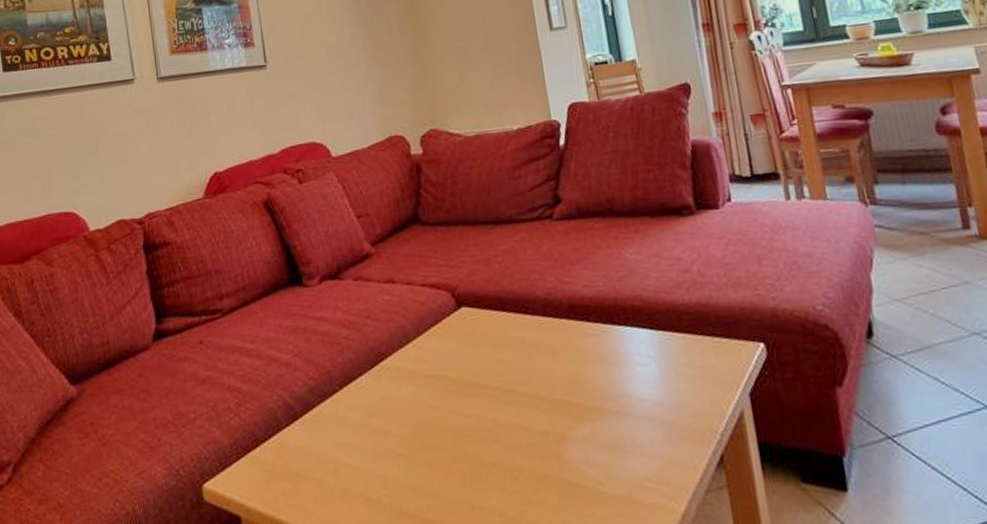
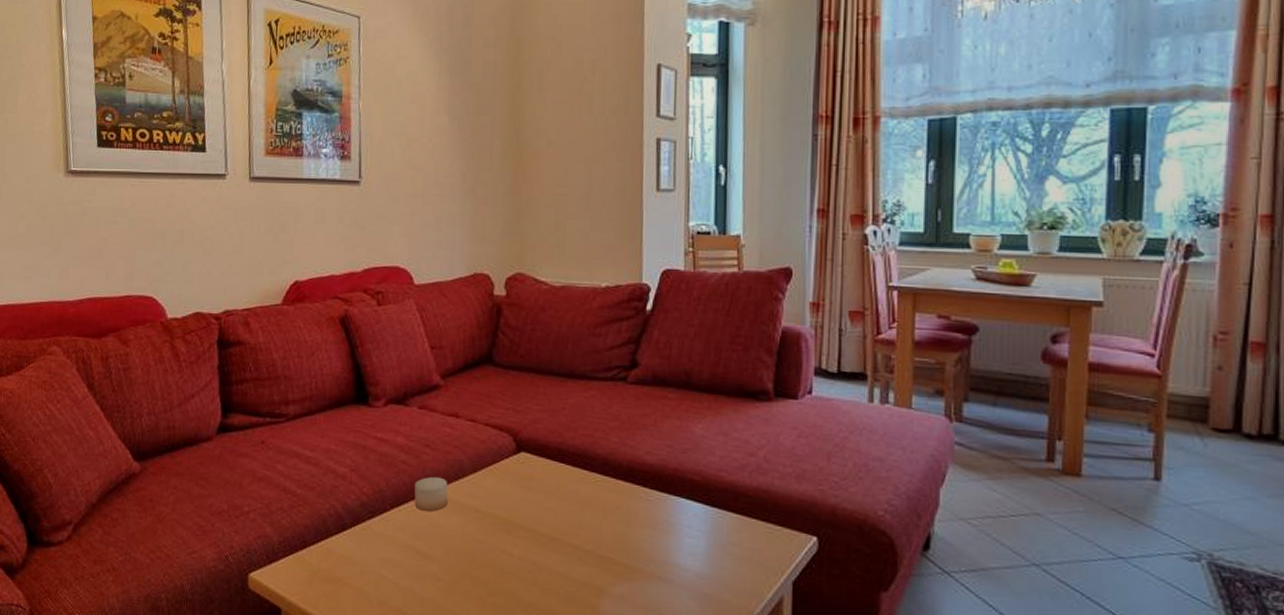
candle: none [360,347,396,385] -> present [414,476,448,512]

